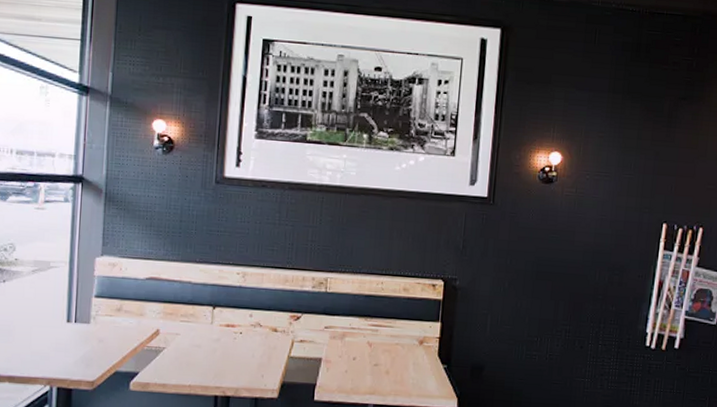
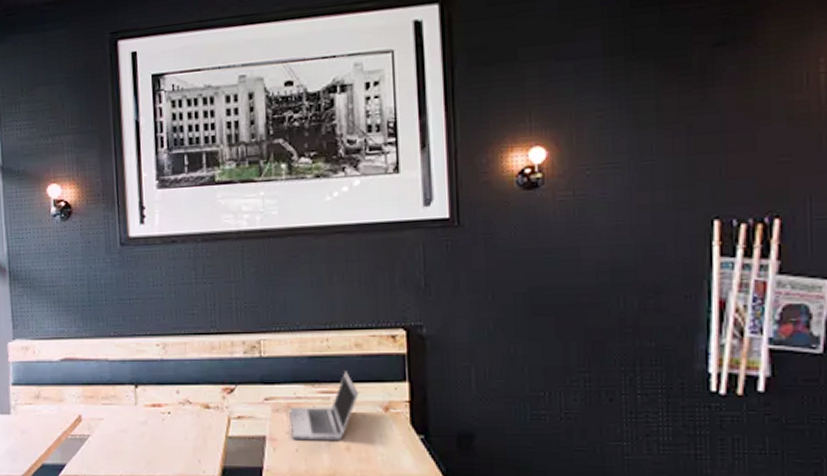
laptop: none [343,309,402,365] -> present [290,371,359,441]

